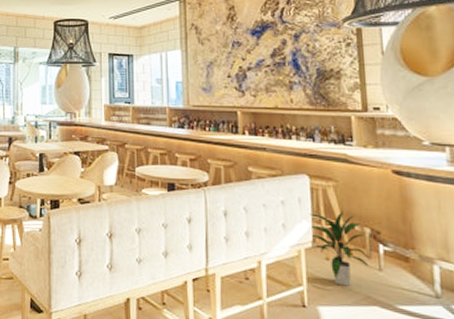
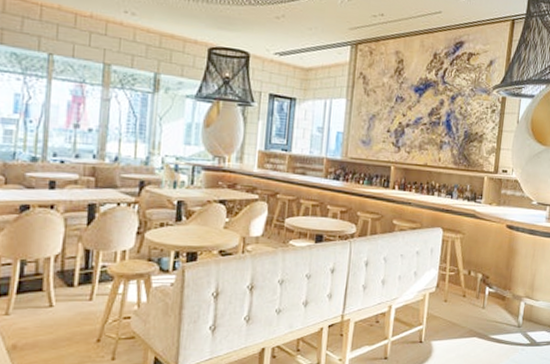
indoor plant: present [309,210,370,286] -> none [435,259,478,323]

